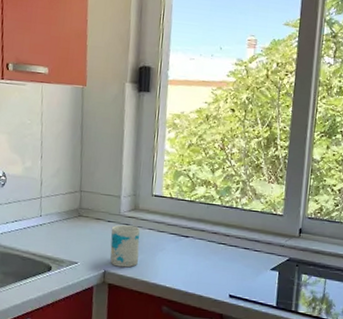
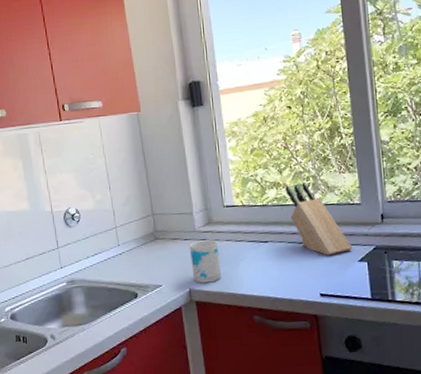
knife block: none [214,185,268,260] -> present [285,182,353,256]

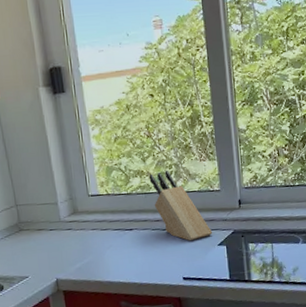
mug: present [189,240,221,283] -> none [54,229,88,273]

